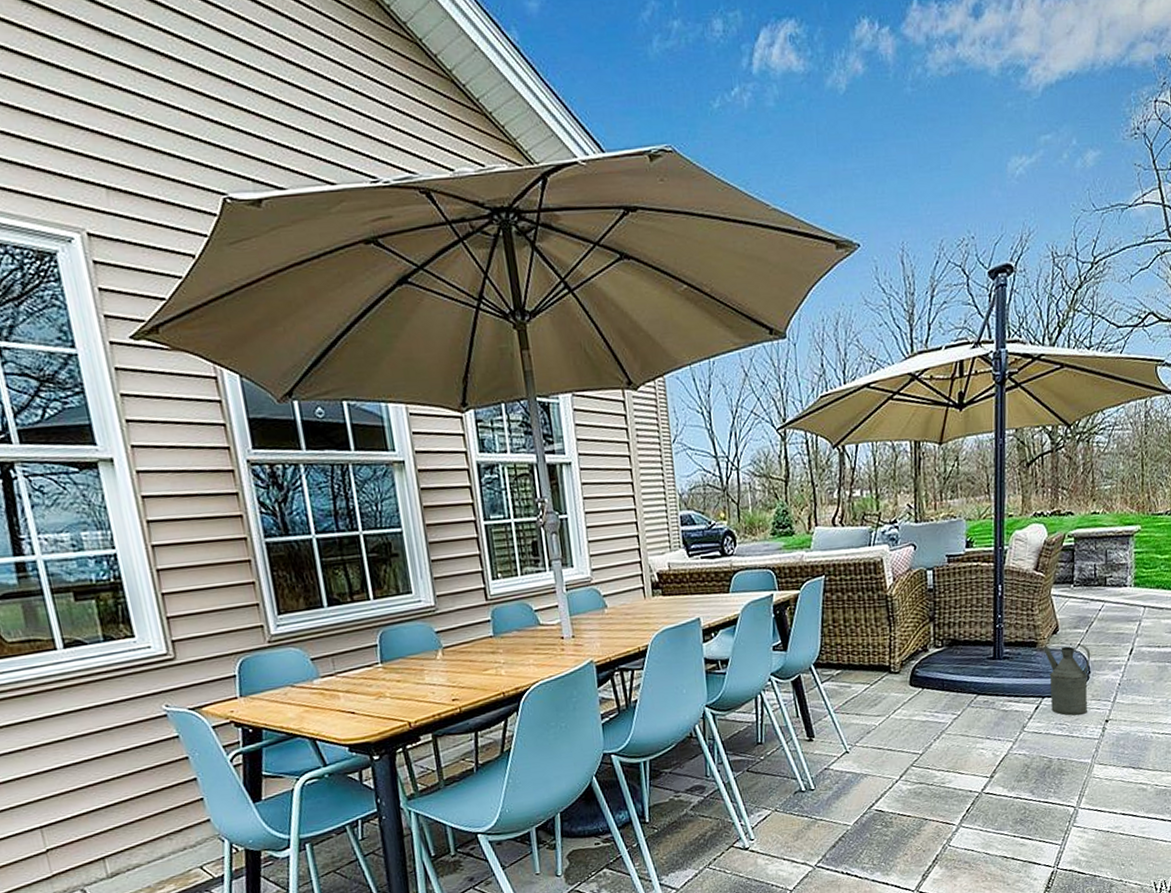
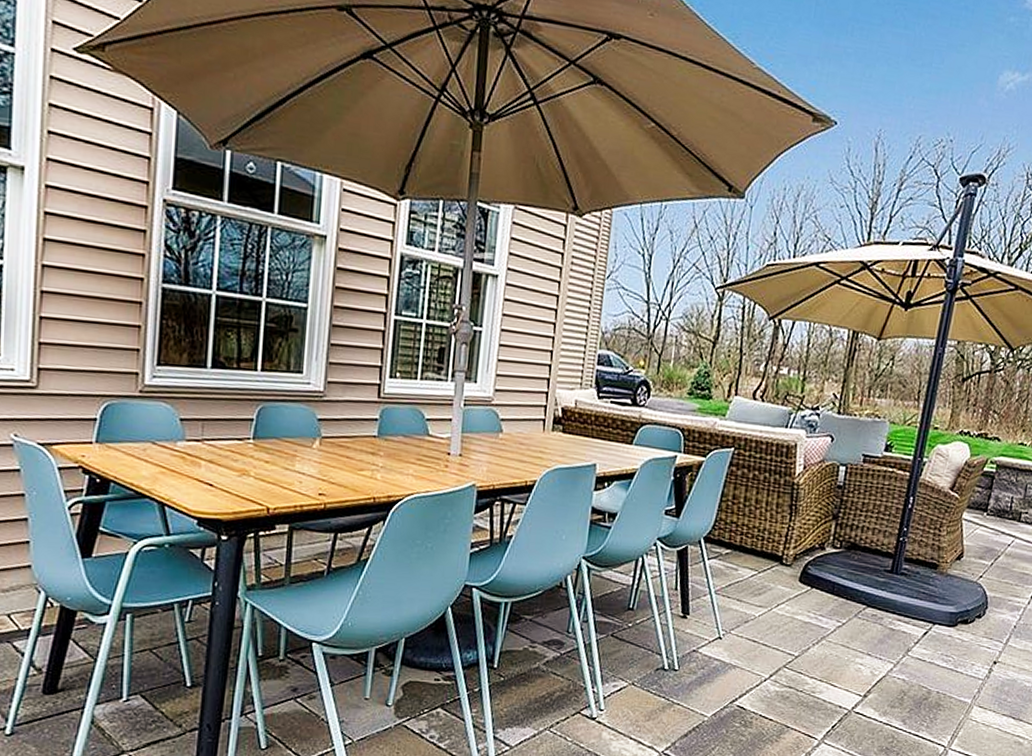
watering can: present [1044,644,1091,716] -> none [940,570,992,650]

